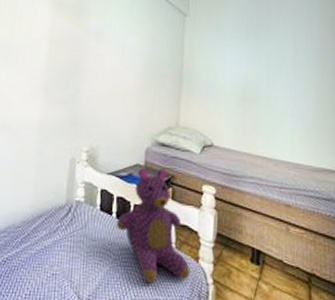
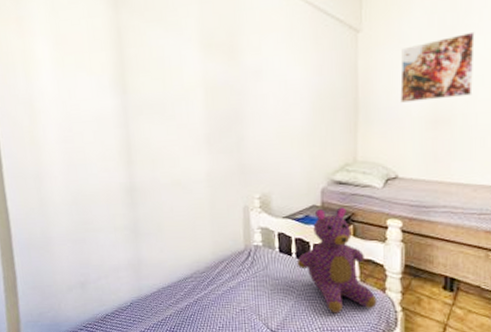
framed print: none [217,31,274,81] -> present [400,31,475,103]

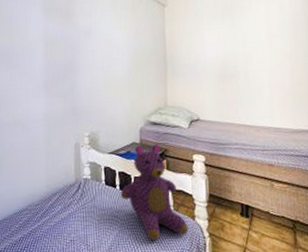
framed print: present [400,31,475,103] -> none [197,11,250,60]

